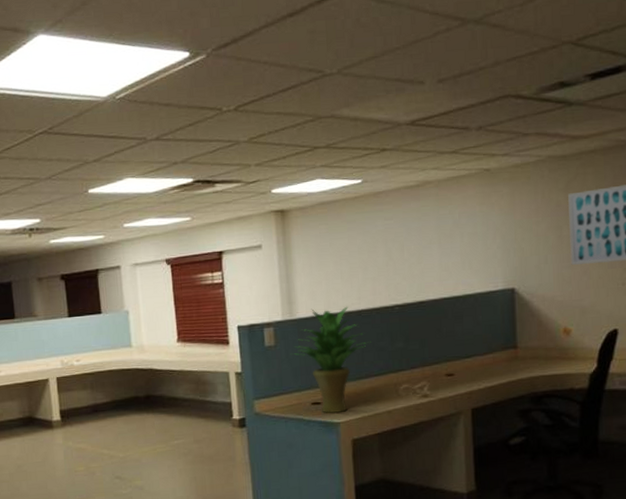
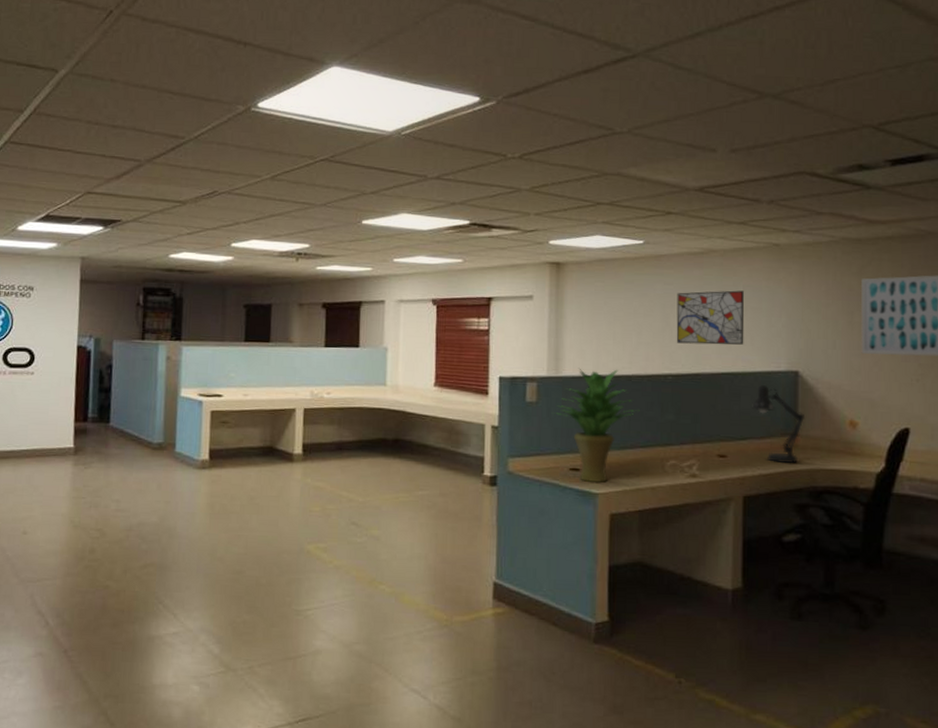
wall art: none [397,218,463,275] -> present [676,290,745,345]
desk lamp: none [474,305,522,375] -> present [752,385,804,463]

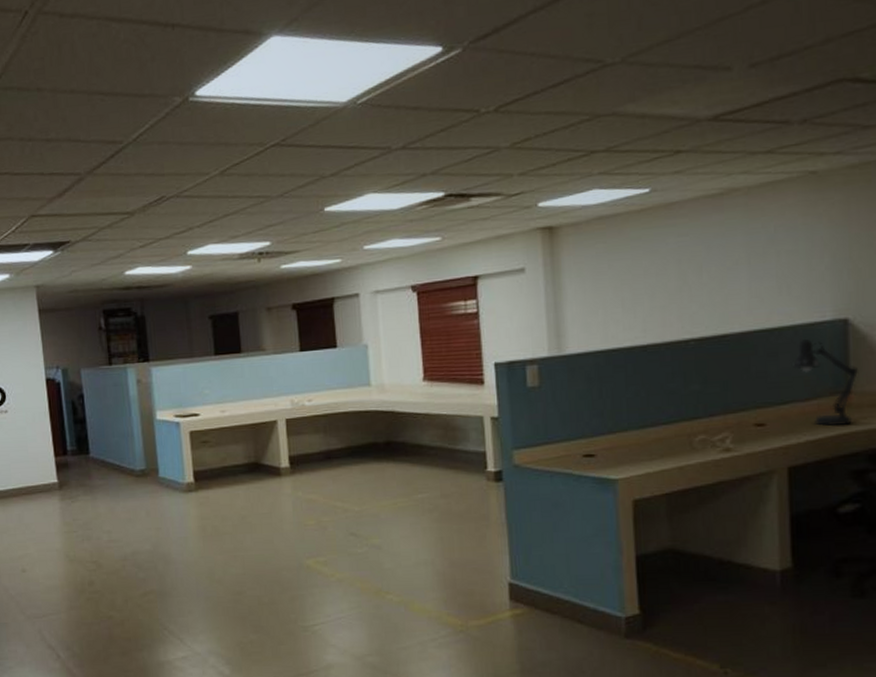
potted plant: present [551,368,640,482] -> none [557,340,659,468]
wall art: present [676,290,745,345] -> none [694,232,779,303]

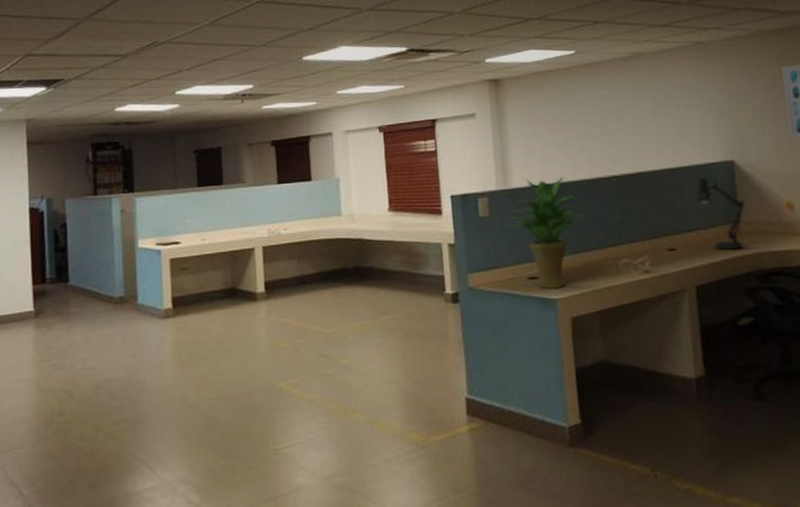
potted plant: none [557,340,659,468] -> present [505,176,589,289]

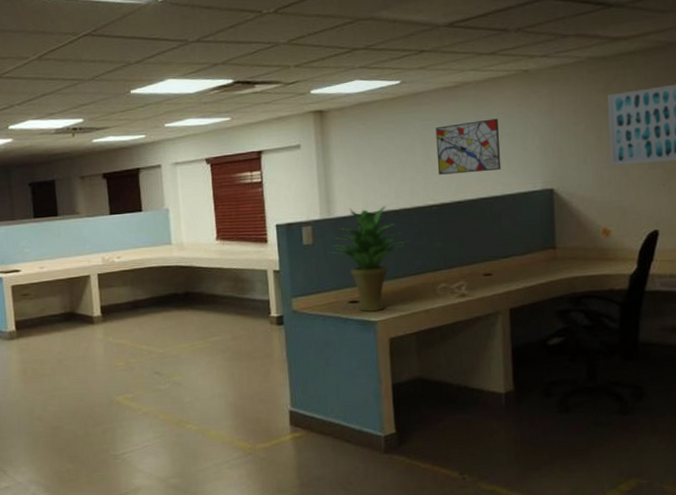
wall art: none [612,89,680,146] -> present [435,118,501,175]
desk lamp: present [694,177,744,250] -> none [512,205,561,275]

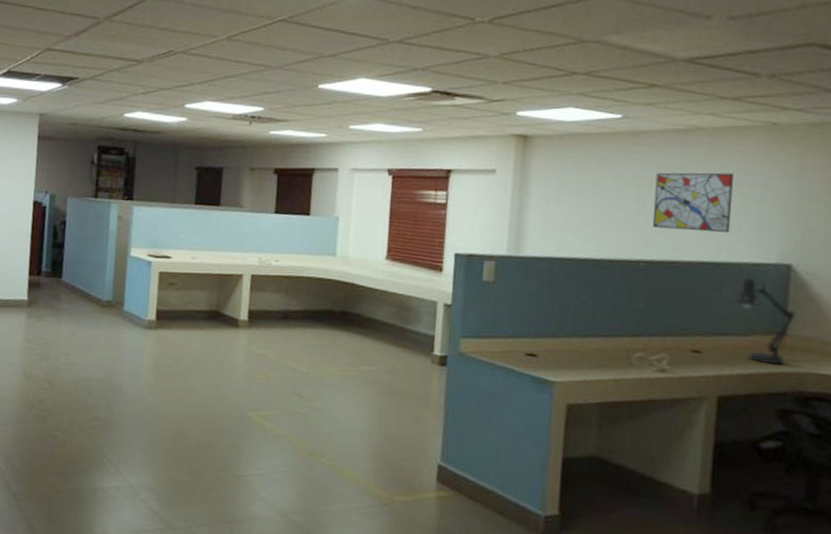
potted plant: present [327,205,409,312] -> none [509,248,606,371]
desk lamp: none [512,205,561,275] -> present [734,277,795,365]

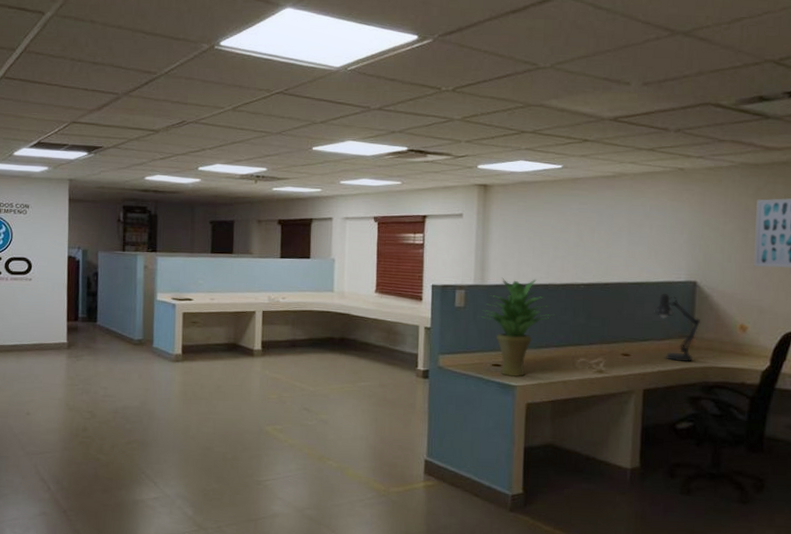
potted plant: none [509,248,606,371] -> present [477,277,555,377]
wall art: present [652,172,733,233] -> none [588,210,650,258]

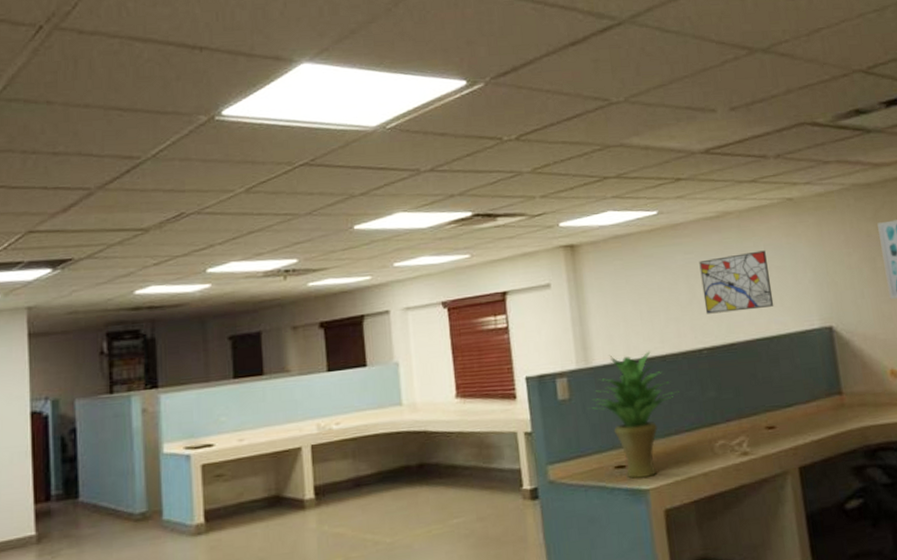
wall art: none [588,210,650,258] -> present [699,250,774,314]
desk lamp: present [654,294,700,361] -> none [792,346,847,426]

